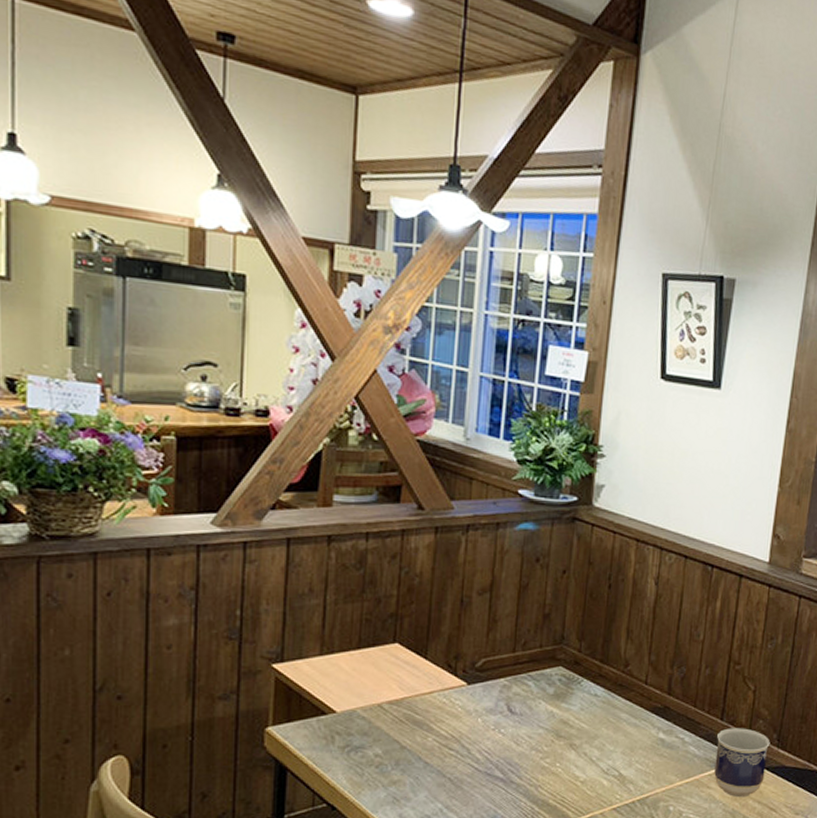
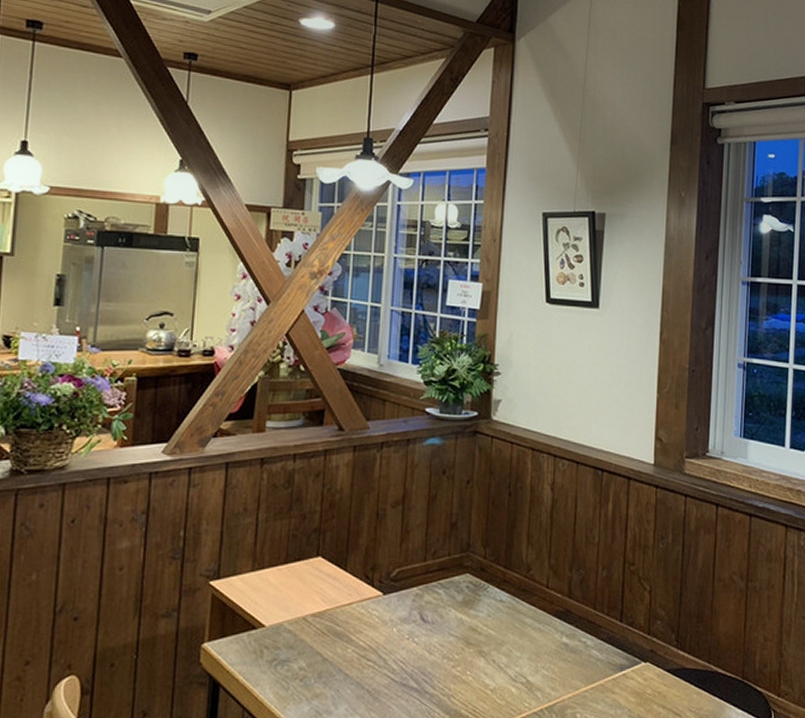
cup: present [714,728,770,798] -> none [617,629,669,703]

